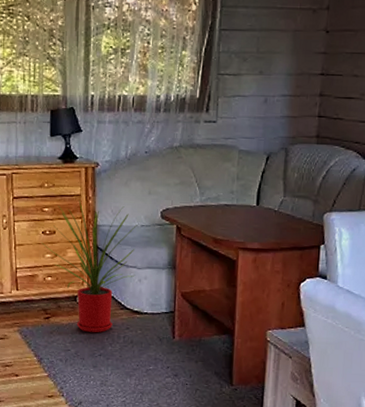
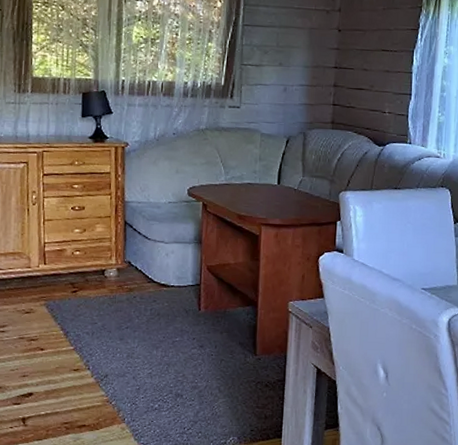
house plant: present [40,201,138,333] -> none [69,178,165,306]

